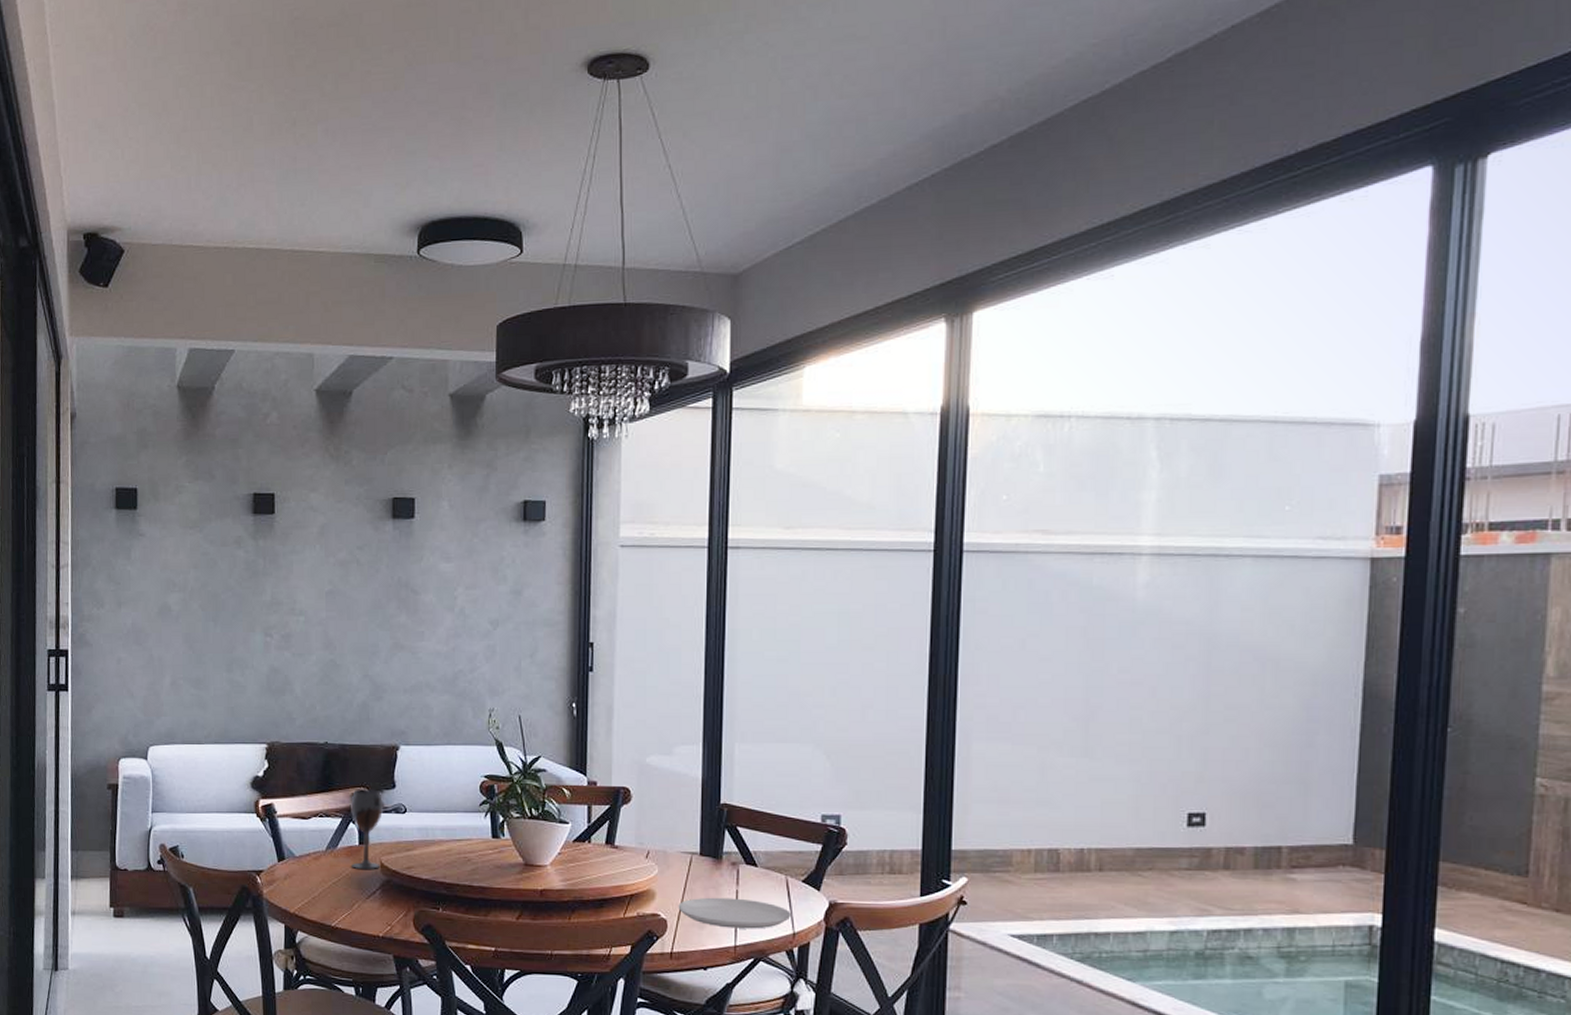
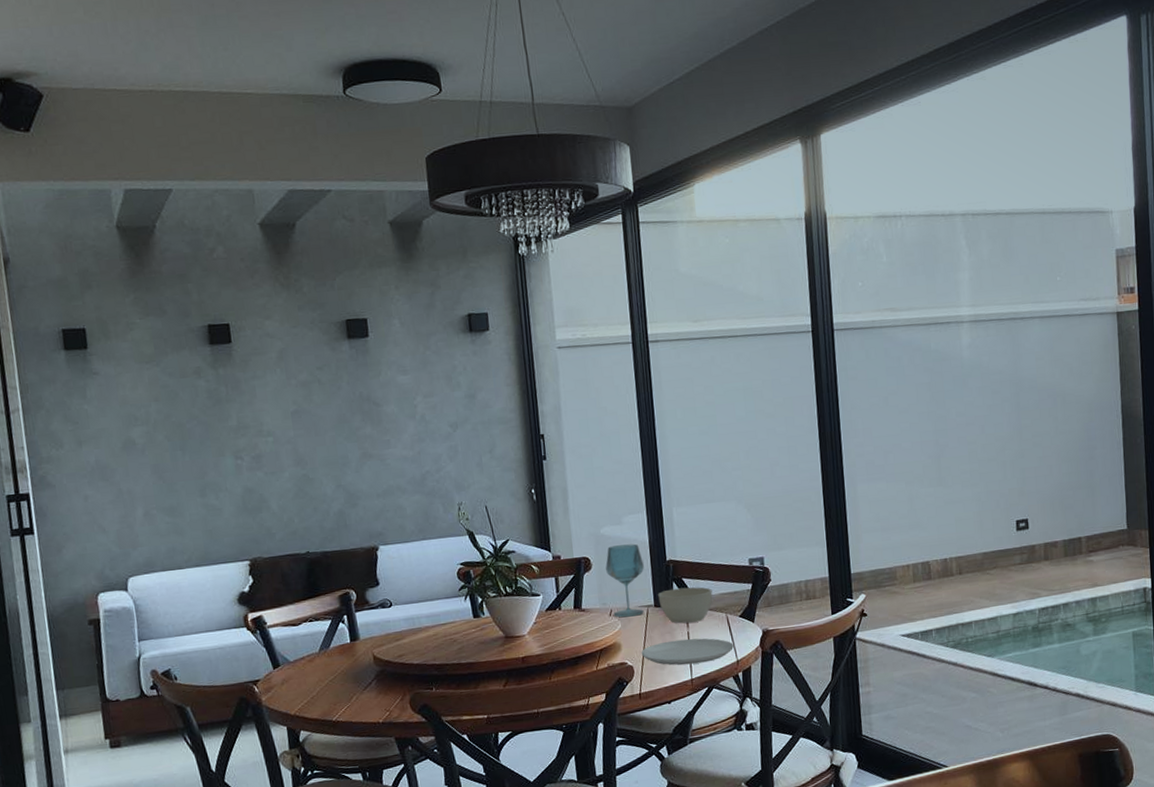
wine glass: present [351,789,384,869] -> none [338,589,374,665]
wine glass: none [648,778,693,863] -> present [605,544,644,618]
bowl: none [706,837,772,880] -> present [658,587,713,624]

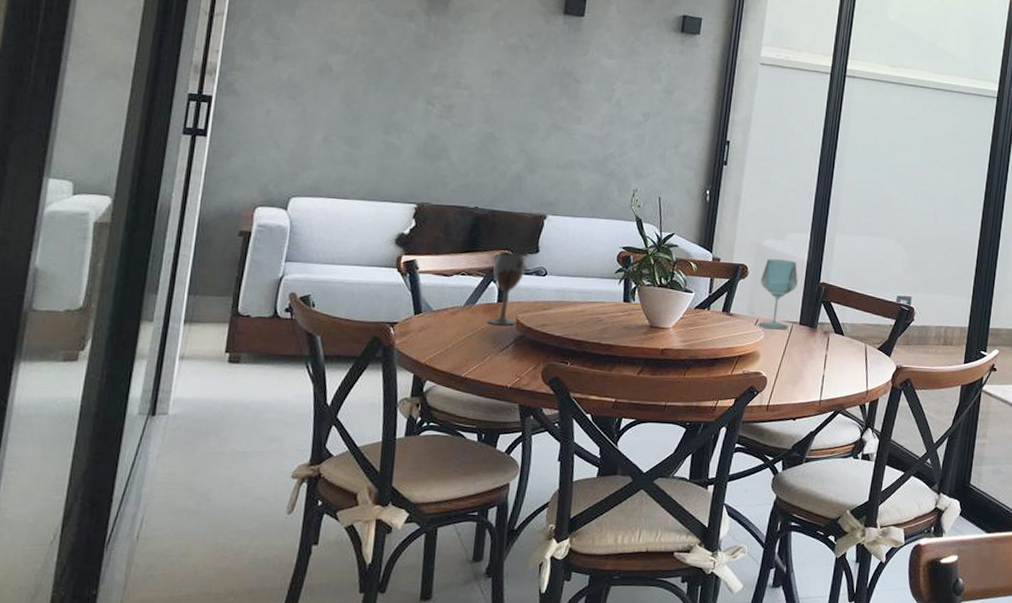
wine glass: none [338,589,374,665] -> present [488,251,525,325]
plate: present [641,638,734,665] -> none [777,359,866,387]
bowl: present [658,587,713,624] -> none [804,310,857,347]

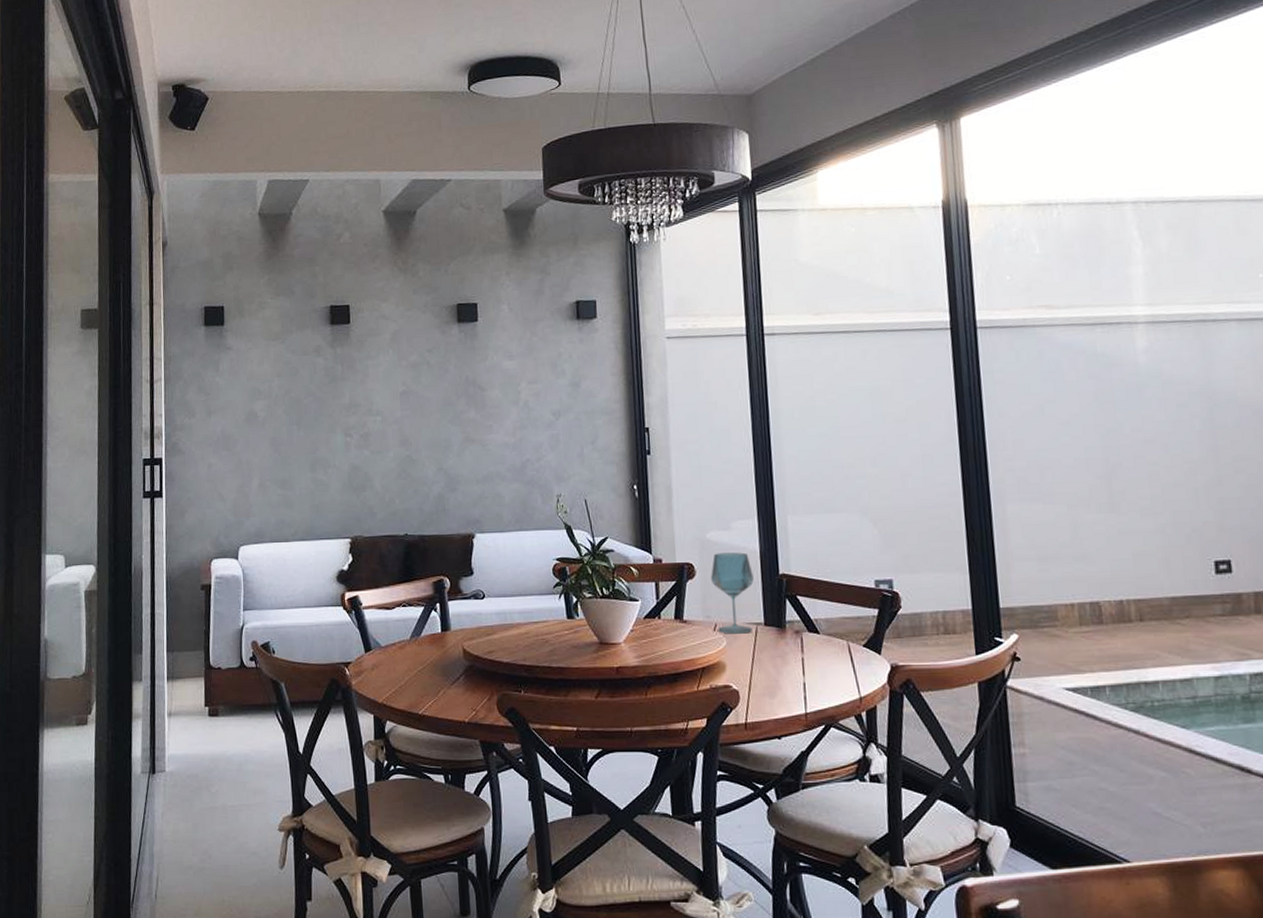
wine glass: present [488,251,525,325] -> none [432,577,464,656]

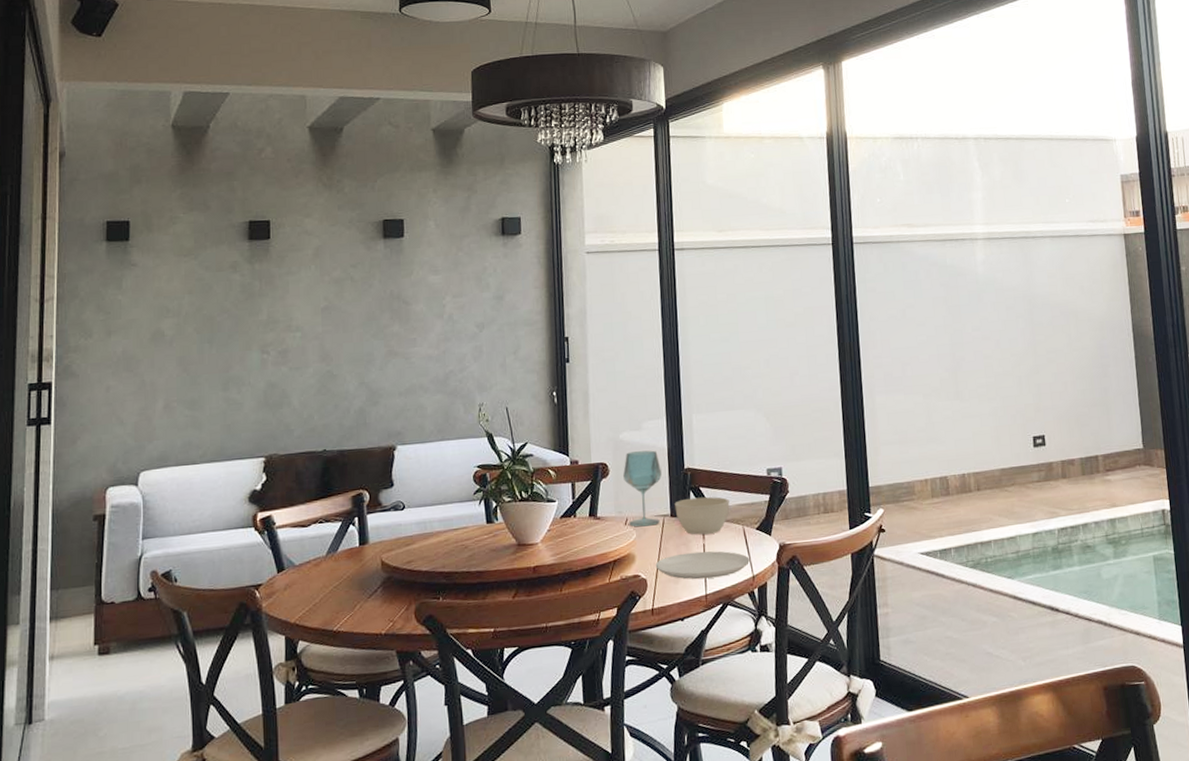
plate: none [748,665,856,696] -> present [655,551,750,580]
bowl: none [769,606,832,648] -> present [674,496,730,535]

